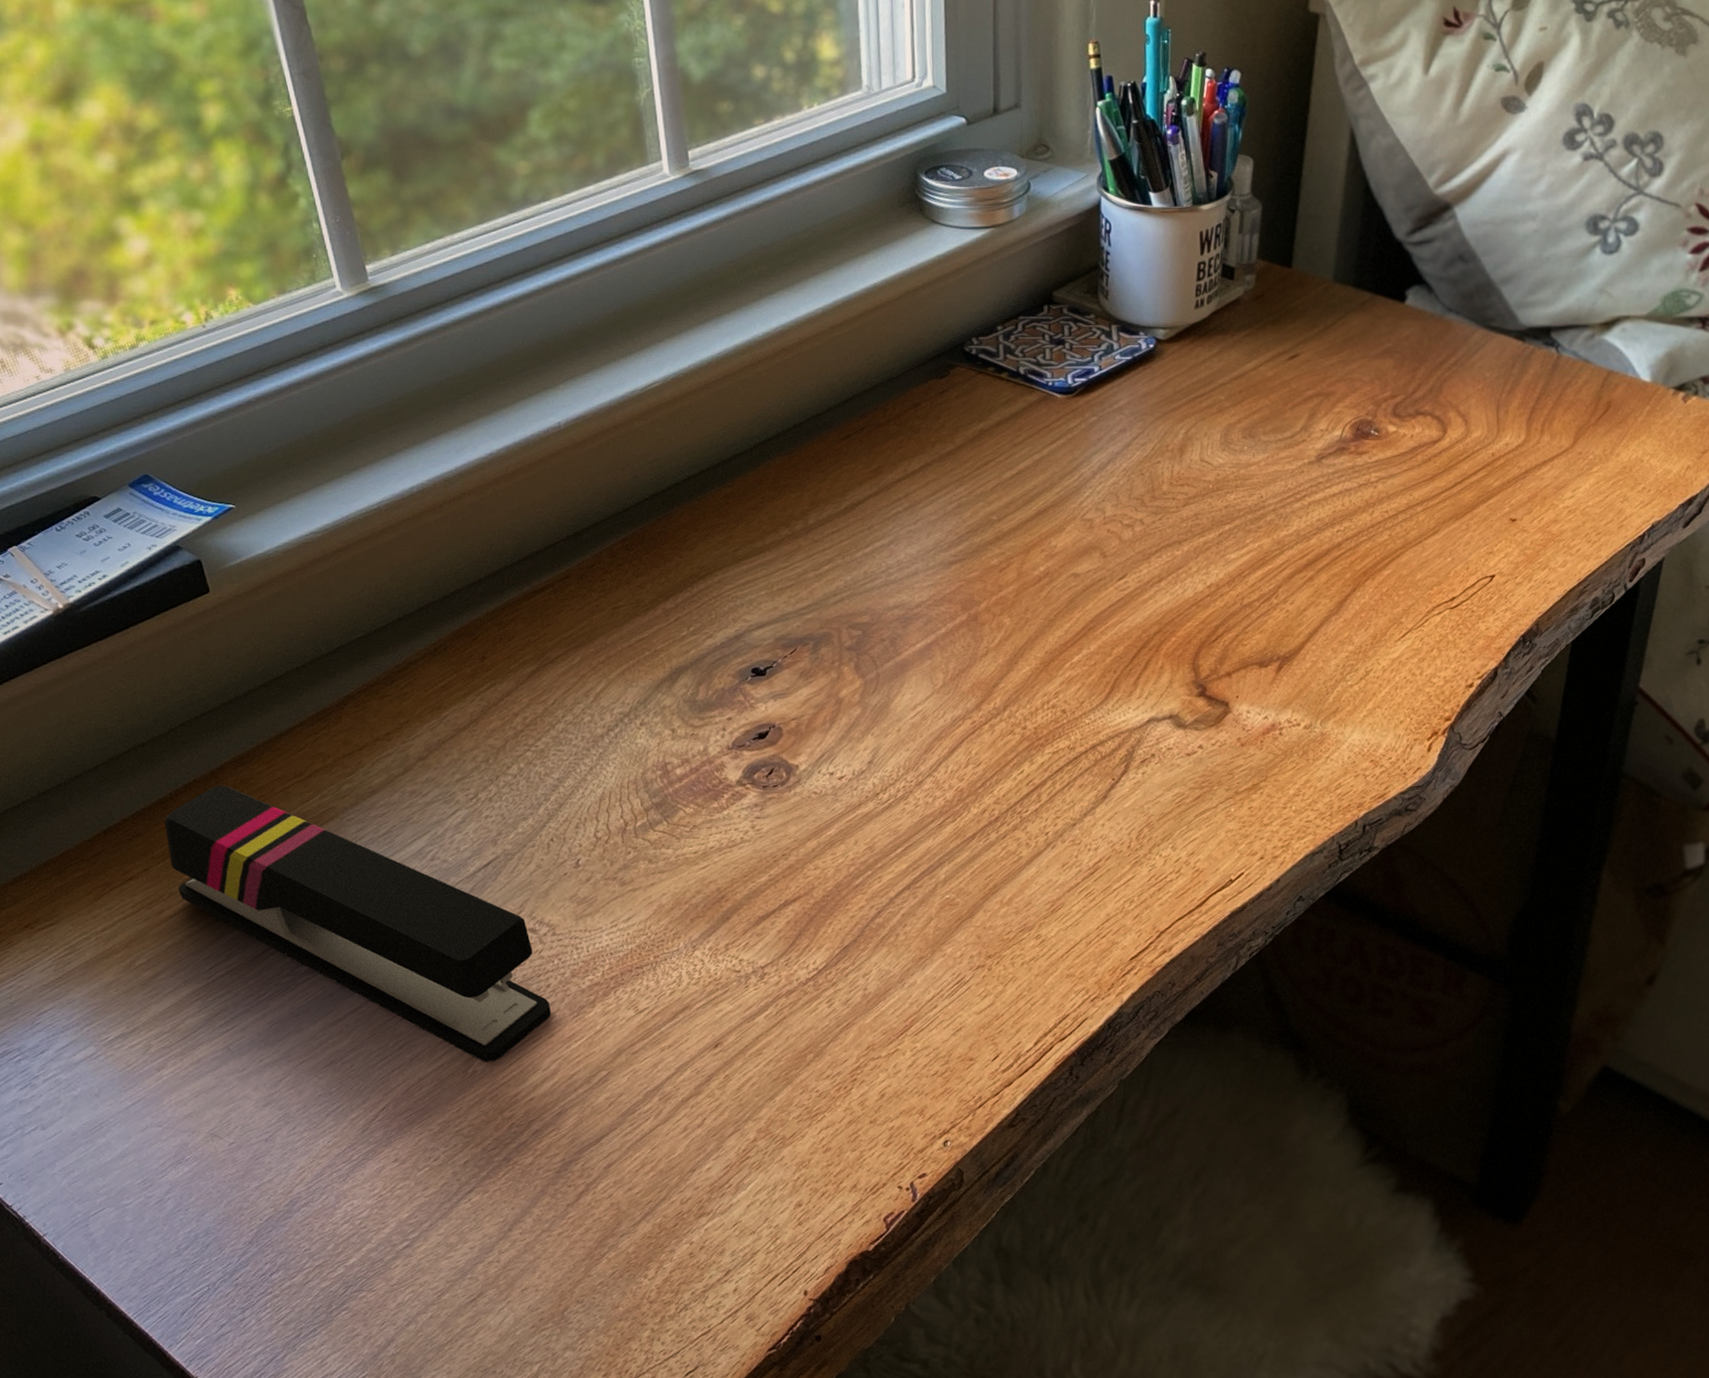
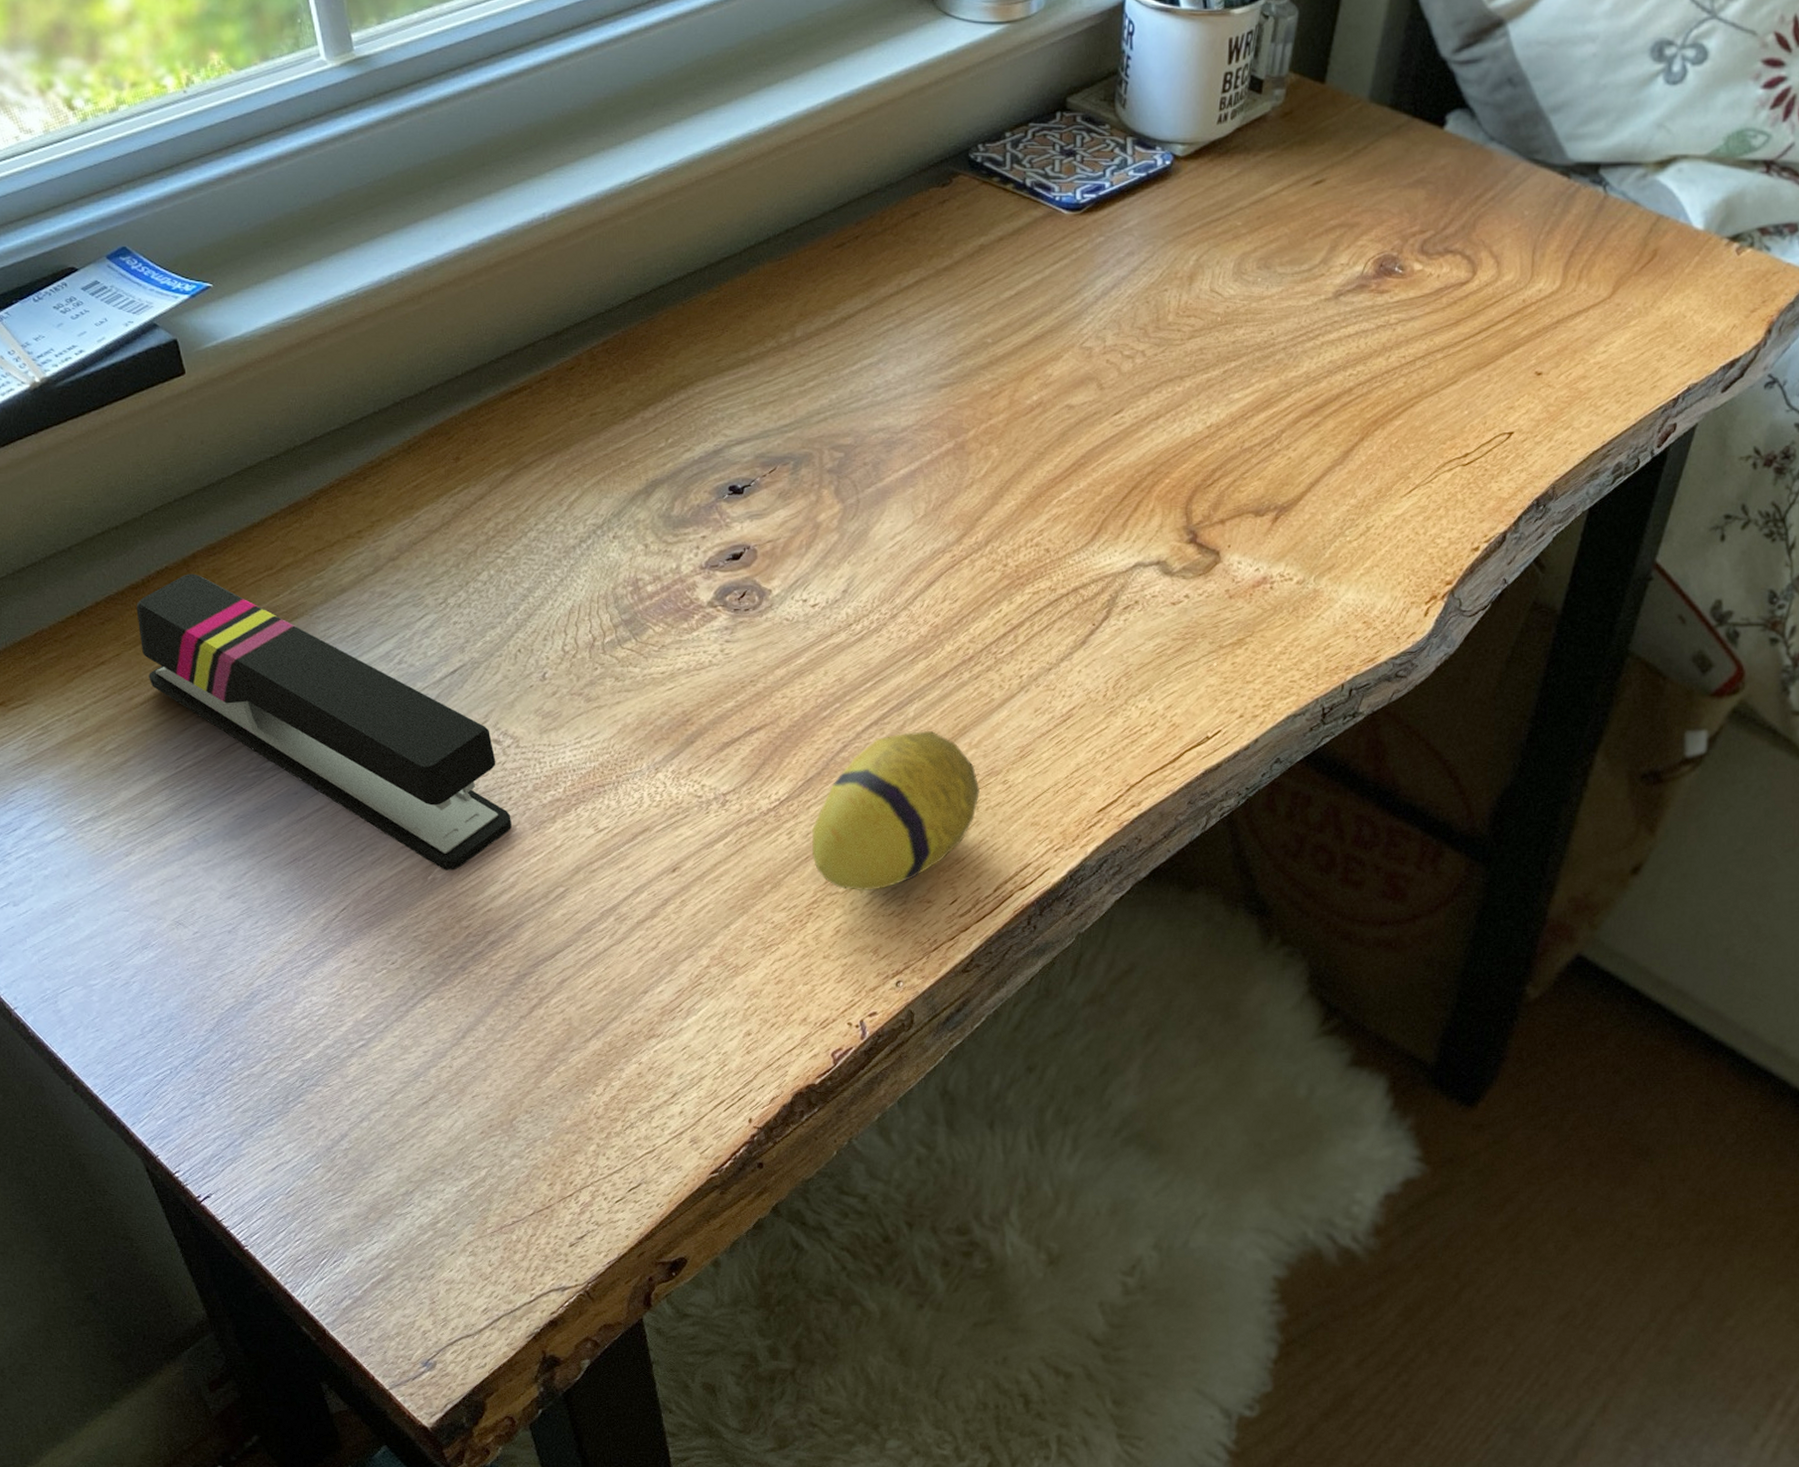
decorative egg: none [851,892,1014,1054] -> present [811,731,980,890]

